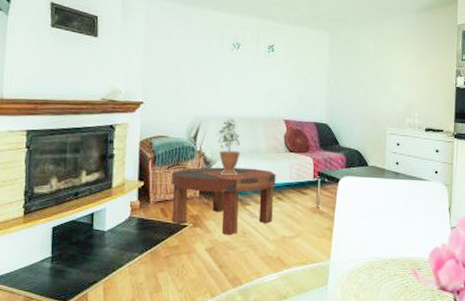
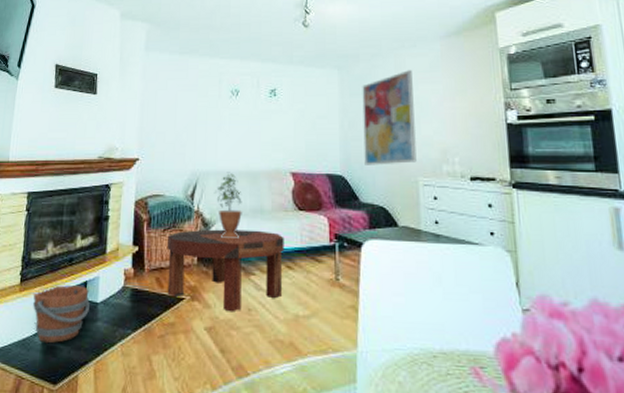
bucket: none [38,216,97,267] -> present [33,285,90,343]
wall art: none [345,37,389,117] -> present [362,70,417,165]

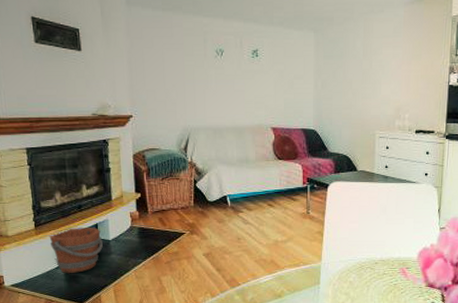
coffee table: present [167,229,284,312] -> none [166,177,266,241]
potted plant: present [214,172,242,240] -> none [205,127,230,185]
wall art: present [362,70,417,165] -> none [333,35,378,121]

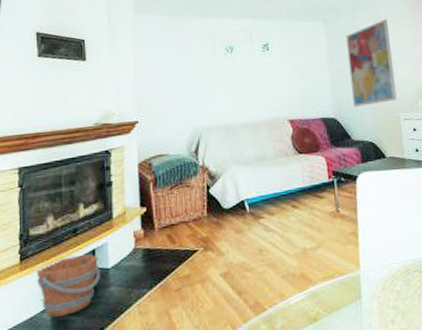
wall art: none [333,35,378,121] -> present [346,19,397,107]

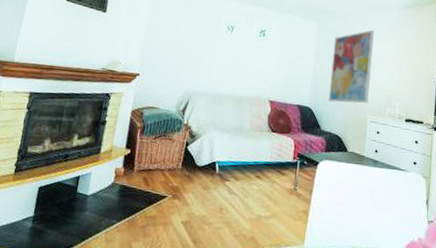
bucket: present [36,254,100,317] -> none [25,177,81,228]

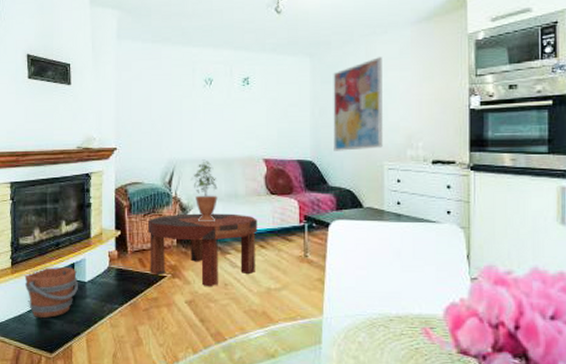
bucket: none [25,177,81,228] -> present [24,267,78,318]
coffee table: none [152,140,257,211] -> present [148,213,258,287]
potted plant: none [202,94,226,151] -> present [190,159,218,223]

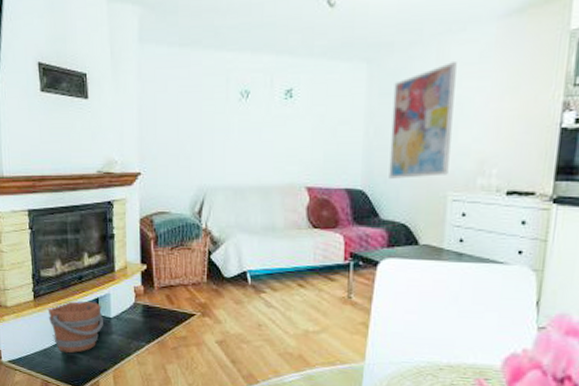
coffee table: present [148,213,258,287] -> none [176,247,297,328]
potted plant: present [190,159,218,223] -> none [222,187,253,258]

